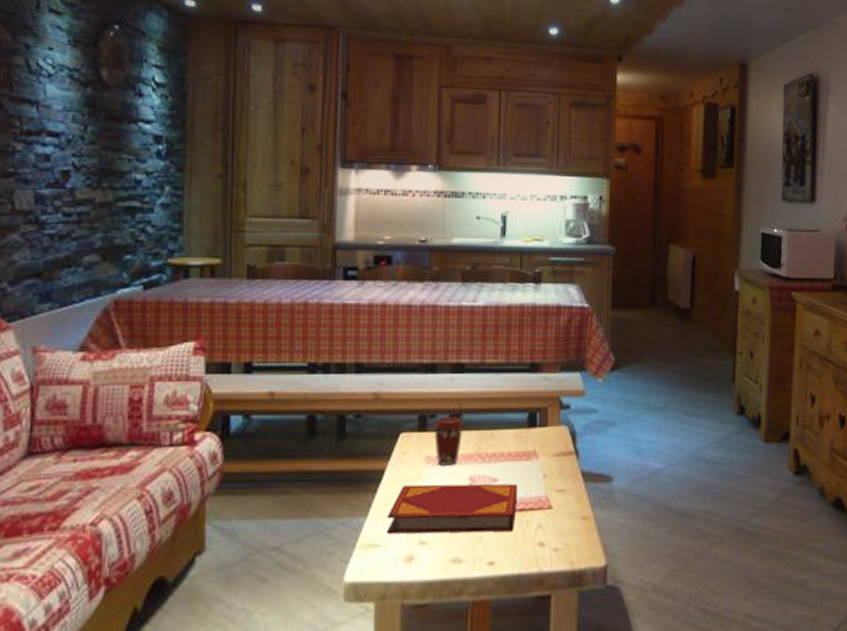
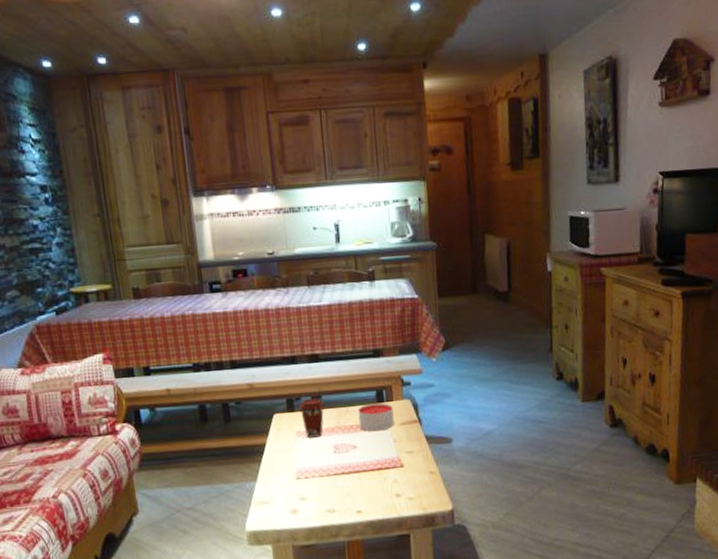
hardback book: present [386,483,517,534] -> none [272,449,375,494]
candle: none [503,427,546,463] -> present [357,402,394,432]

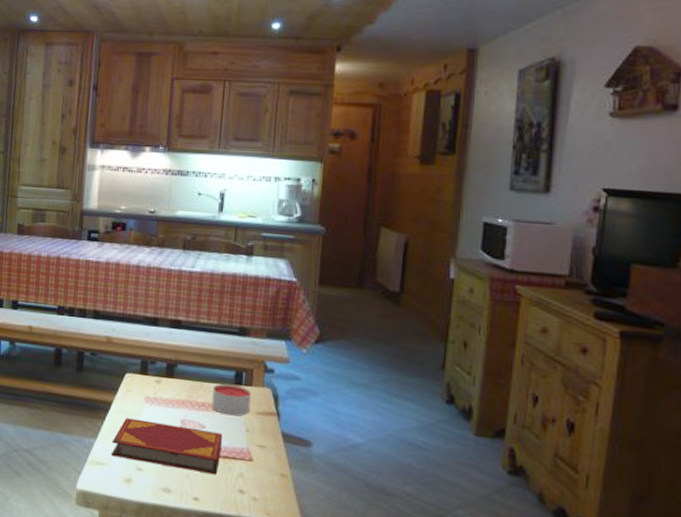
hardback book: none [272,449,375,494] -> present [110,418,222,474]
coffee cup: present [299,398,324,438] -> none [153,364,179,408]

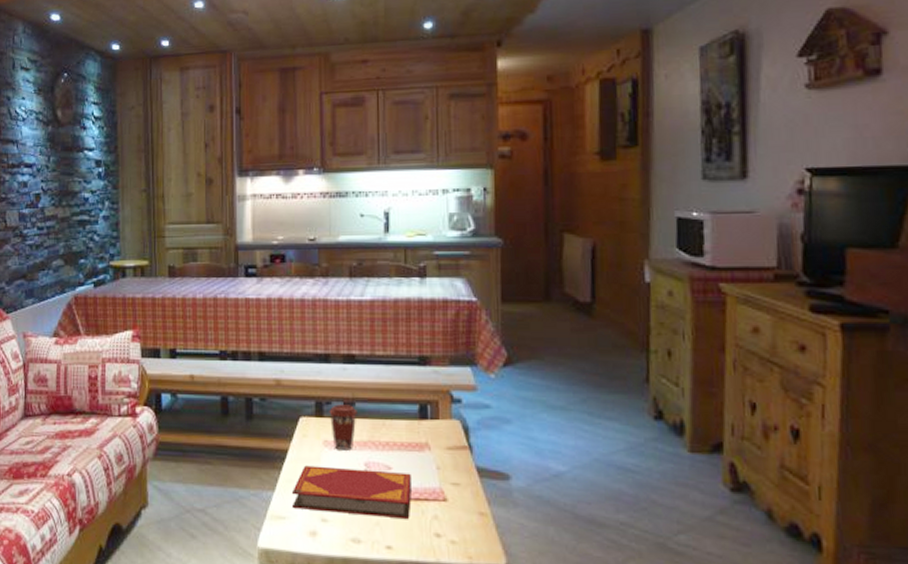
coffee cup: none [153,364,179,408] -> present [329,404,357,450]
candle: present [211,383,251,416] -> none [396,419,439,453]

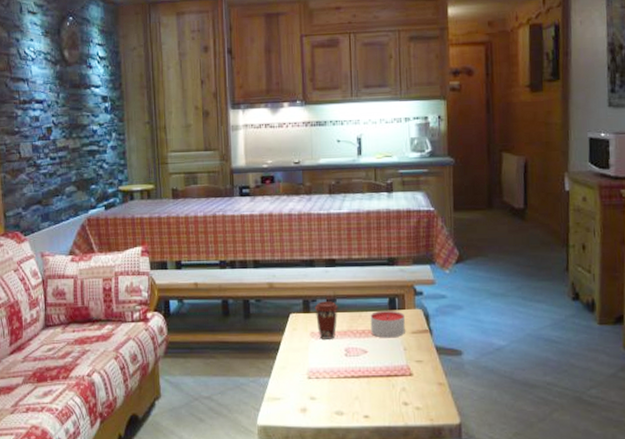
hardback book: present [291,465,412,519] -> none [284,353,384,392]
candle: none [396,419,439,453] -> present [370,310,405,338]

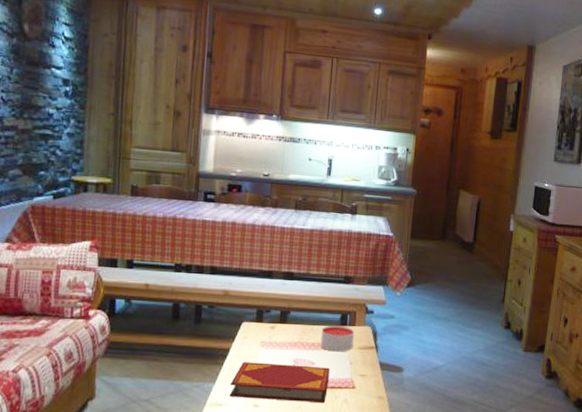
hardback book: none [284,353,384,392] -> present [229,362,330,402]
coffee cup: present [314,301,338,339] -> none [268,312,292,350]

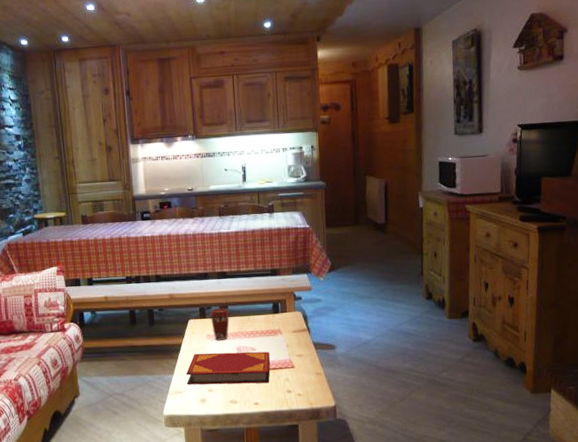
coffee cup: none [268,312,292,350] -> present [209,308,230,341]
candle: present [320,325,354,352] -> none [257,313,287,337]

